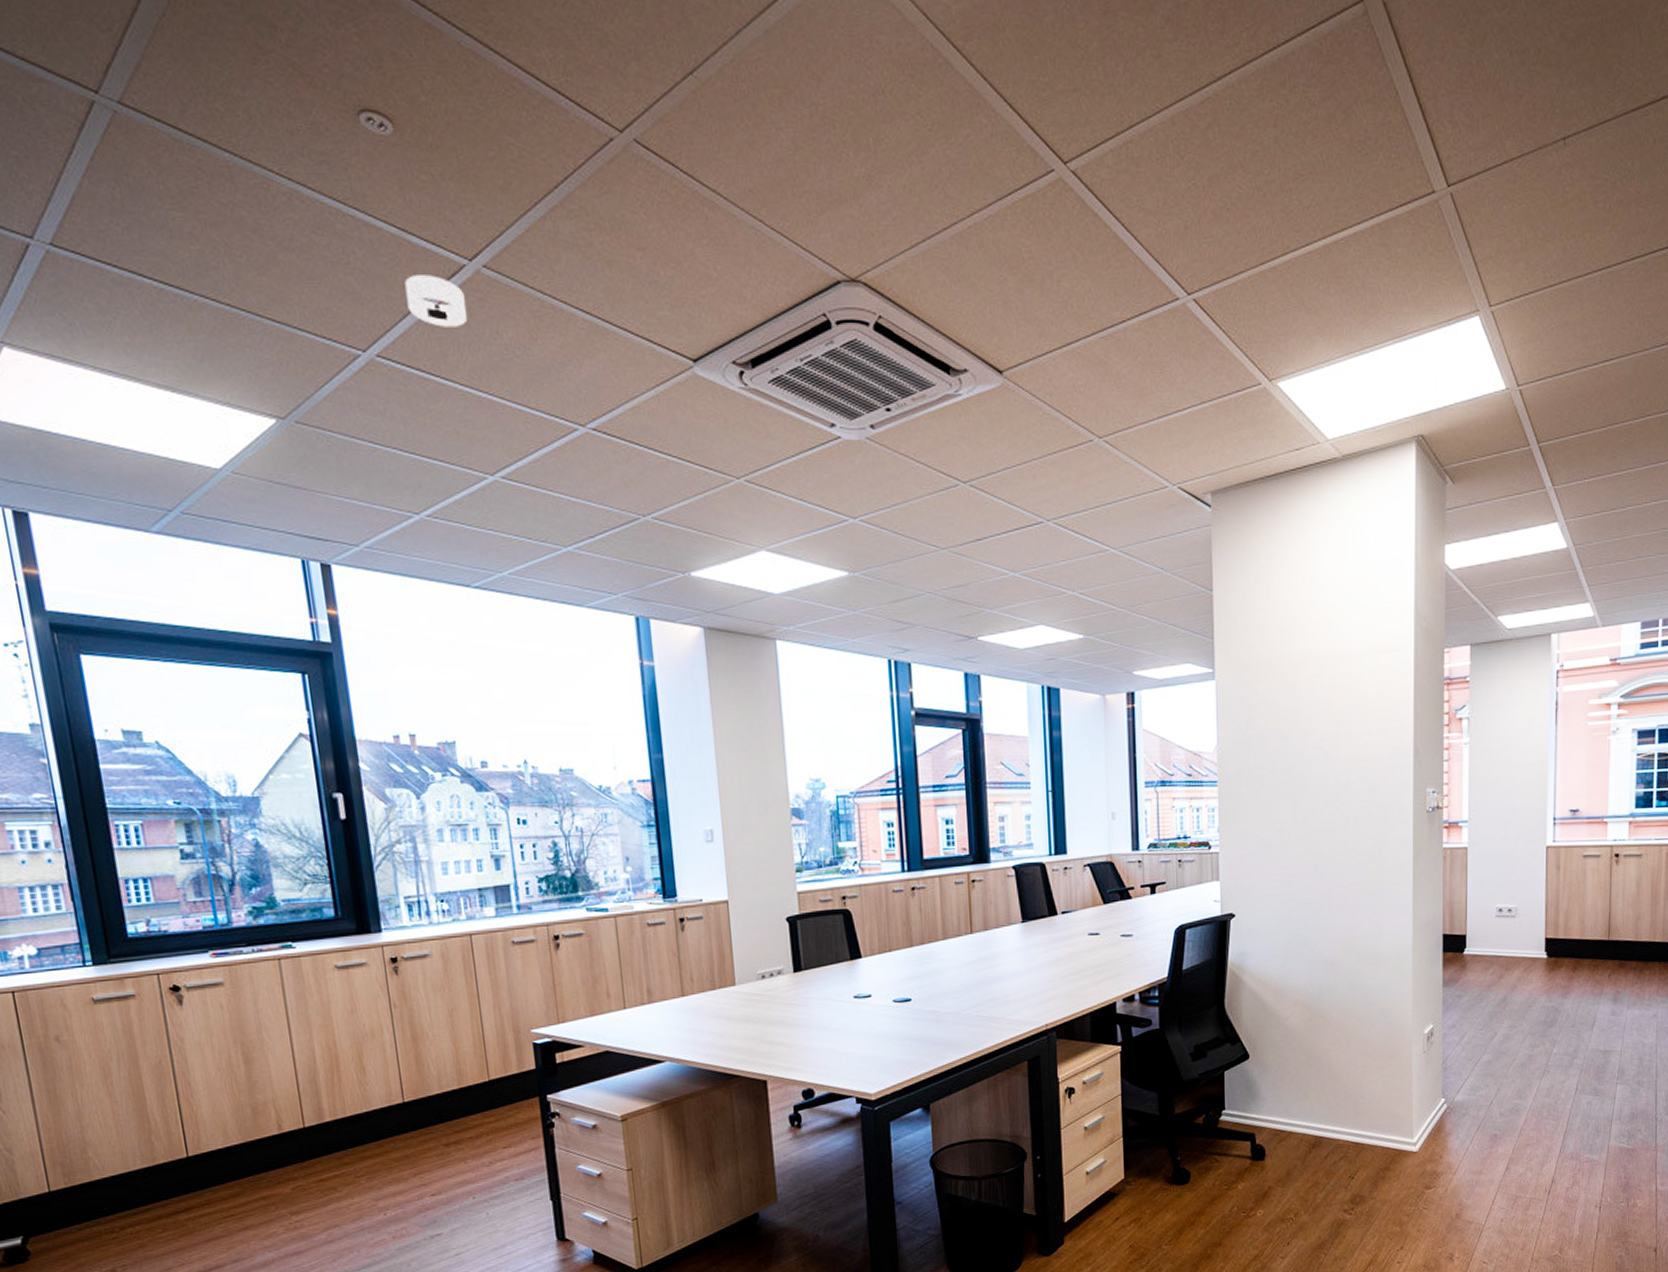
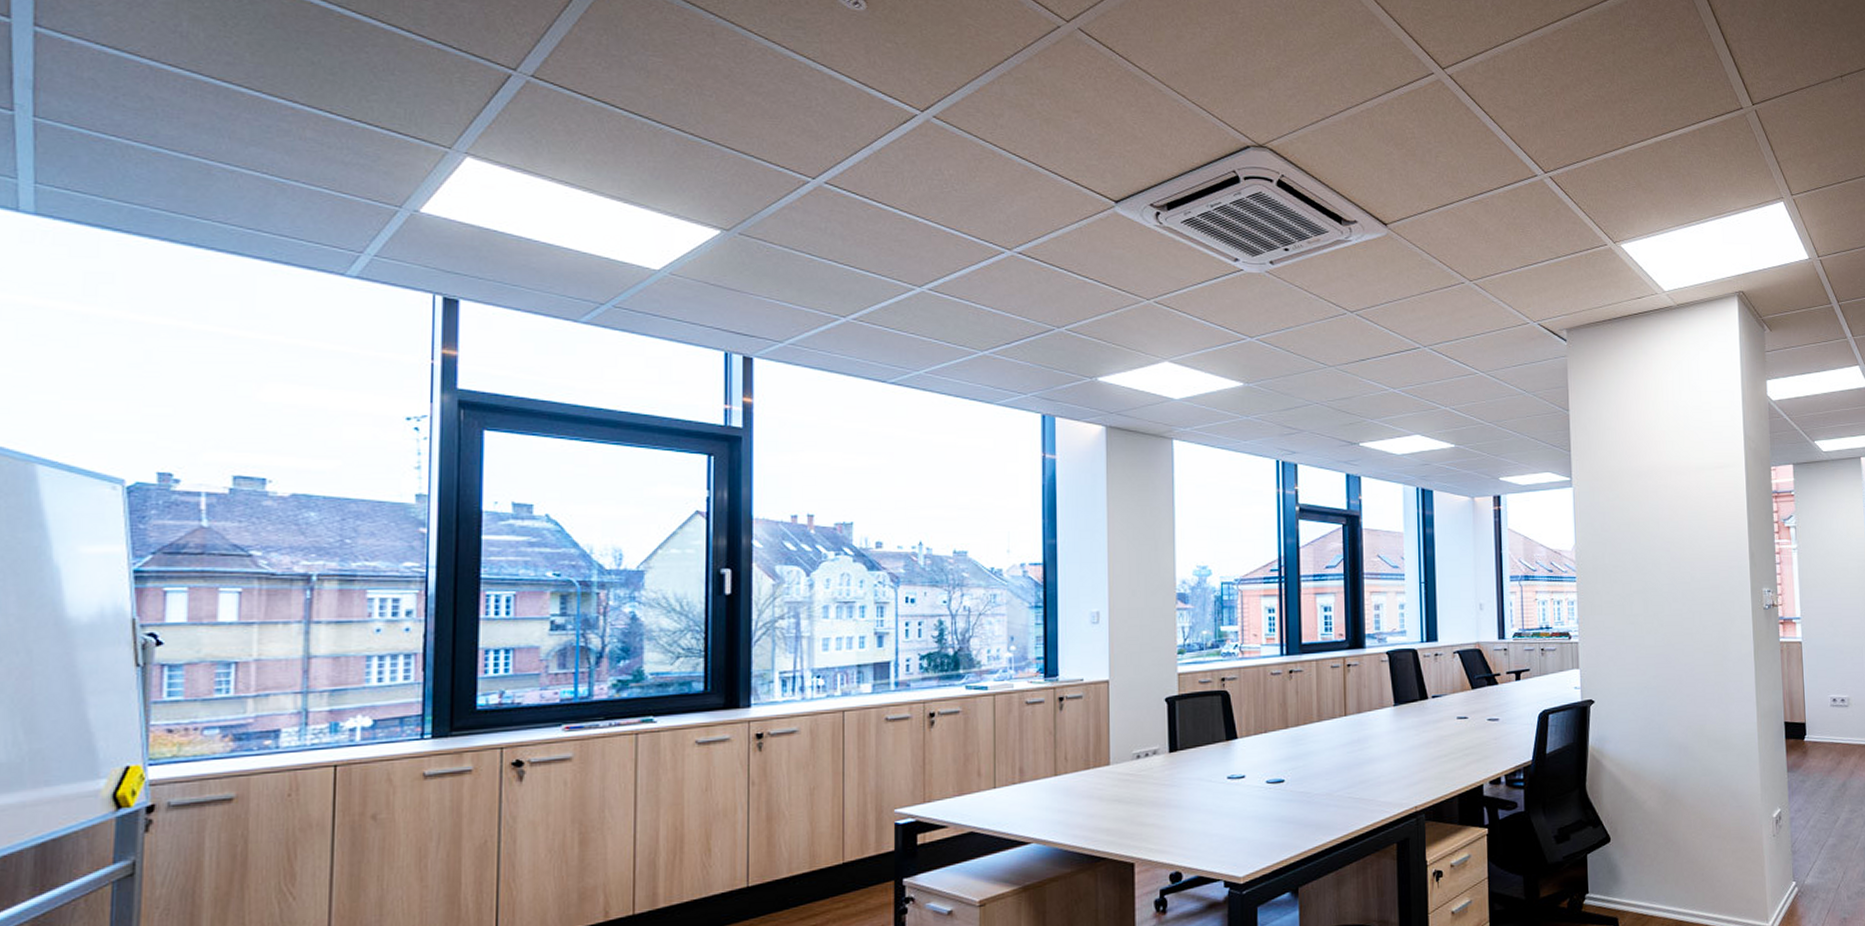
smoke detector: present [404,275,468,327] -> none [860,120,914,164]

